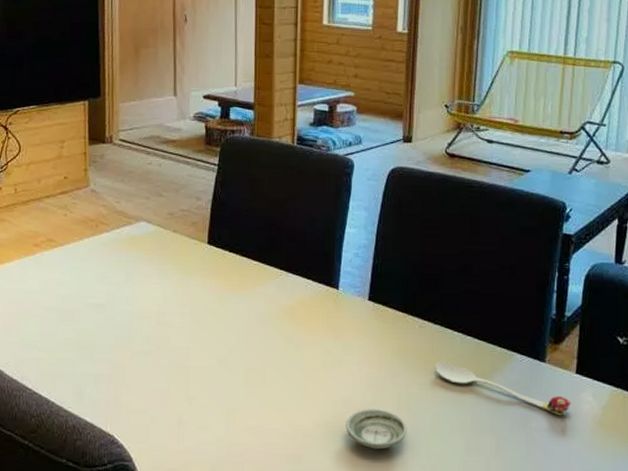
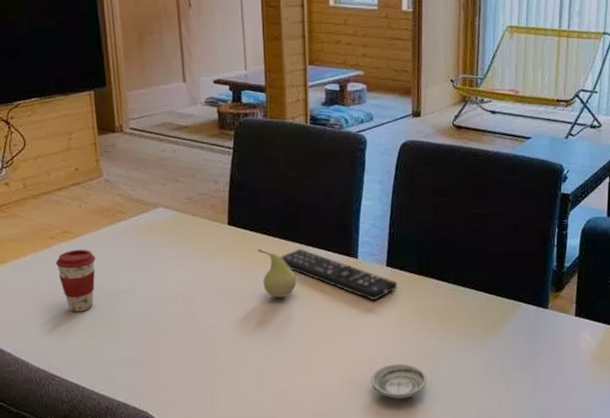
coffee cup: none [37,258,77,324] -> present [55,249,96,312]
fruit: none [235,271,274,325] -> present [257,248,297,298]
remote control: none [257,274,380,337] -> present [279,248,398,301]
spoon: present [434,361,571,416] -> none [450,315,572,354]

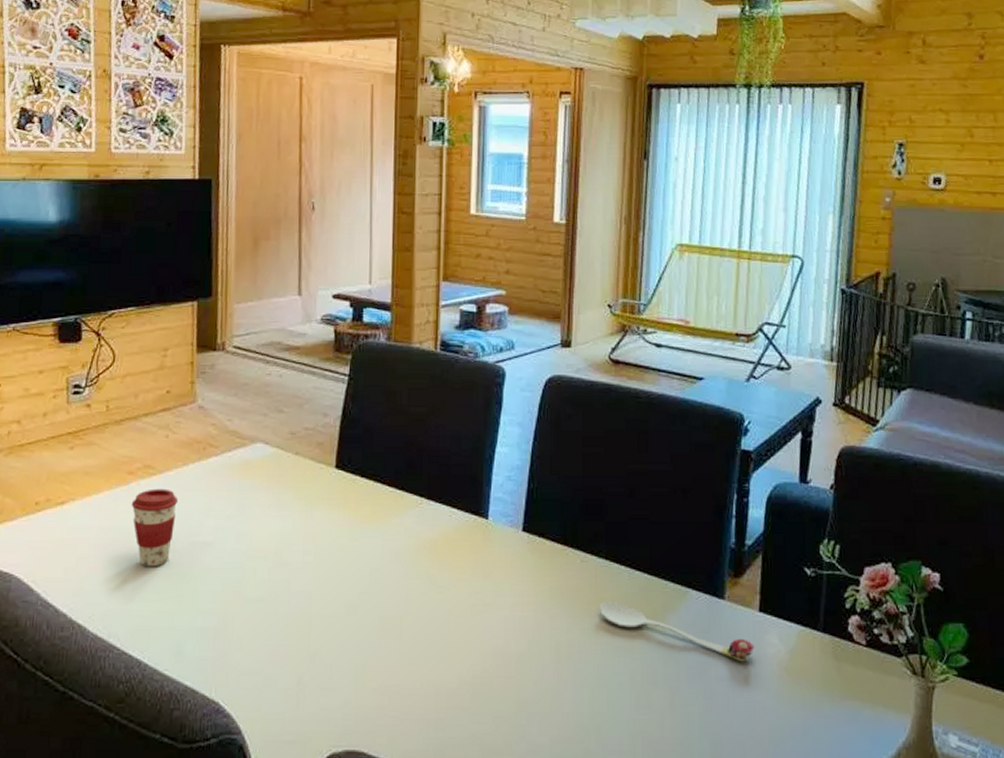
fruit: present [257,248,297,298] -> none [367,499,413,563]
remote control: present [279,248,398,301] -> none [394,502,535,575]
saucer: present [371,363,427,400] -> none [497,660,568,709]
spoon: none [450,315,572,354] -> present [599,601,755,662]

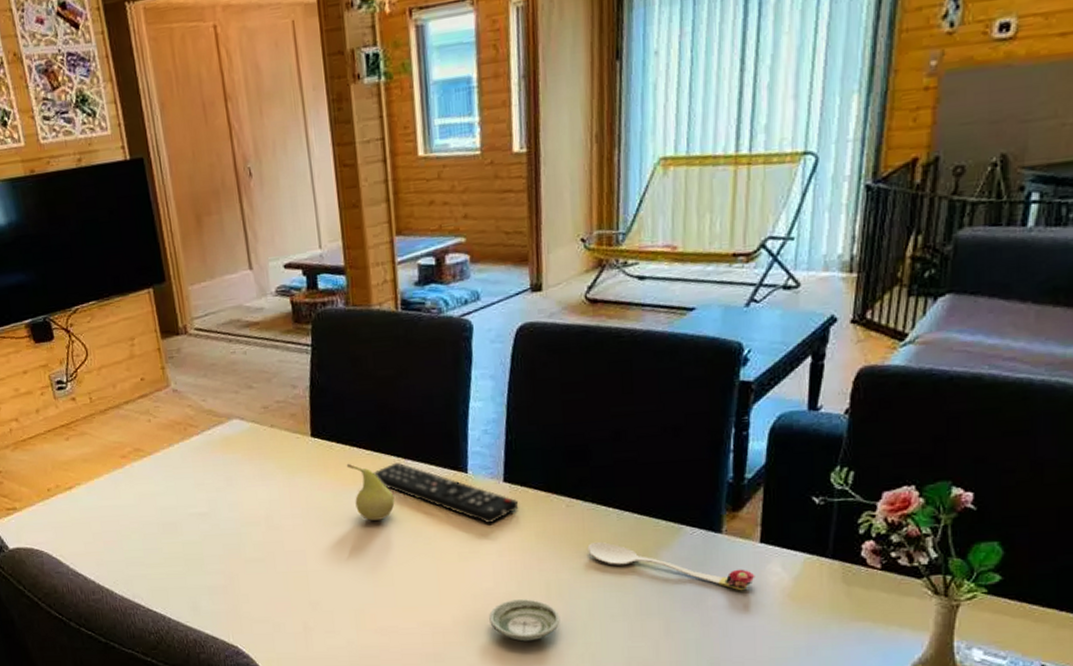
coffee cup: present [131,488,179,567] -> none [129,468,172,538]
fruit: none [367,499,413,563] -> present [346,463,395,521]
remote control: none [394,502,535,575] -> present [373,462,519,524]
saucer: none [497,660,568,709] -> present [489,599,560,642]

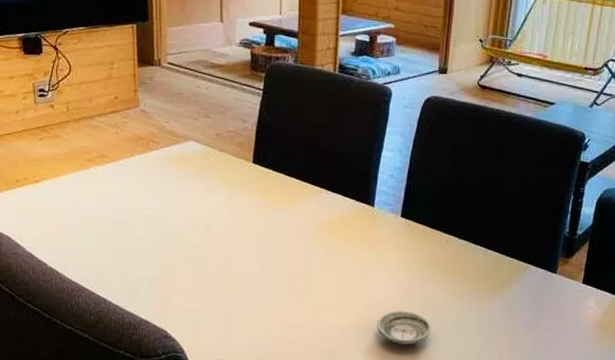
fruit: present [346,463,395,521] -> none [278,188,314,237]
remote control: present [373,462,519,524] -> none [299,192,411,249]
spoon: present [587,541,755,591] -> none [458,271,577,319]

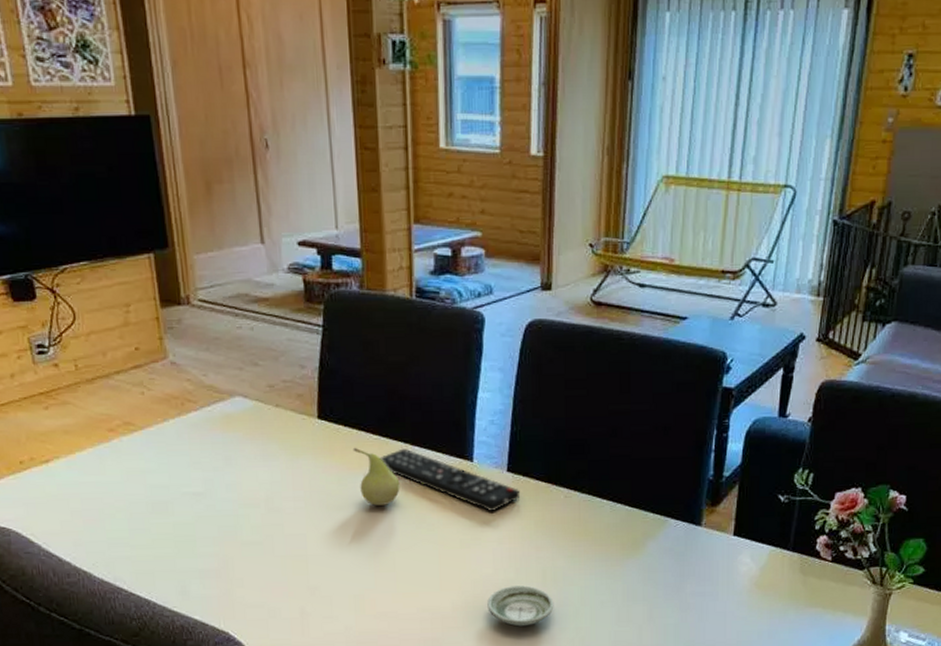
fruit: none [278,188,314,237] -> present [353,447,400,506]
remote control: none [299,192,411,249] -> present [379,448,521,512]

